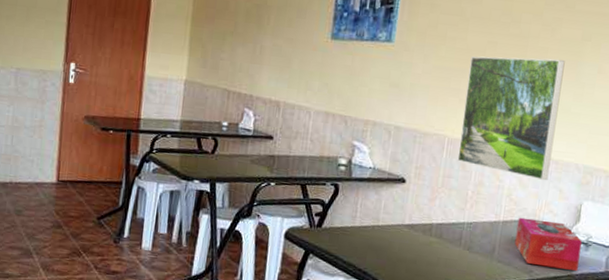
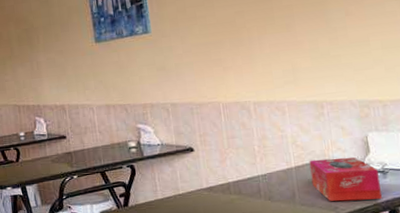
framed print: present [457,56,565,181] -> none [223,12,327,123]

